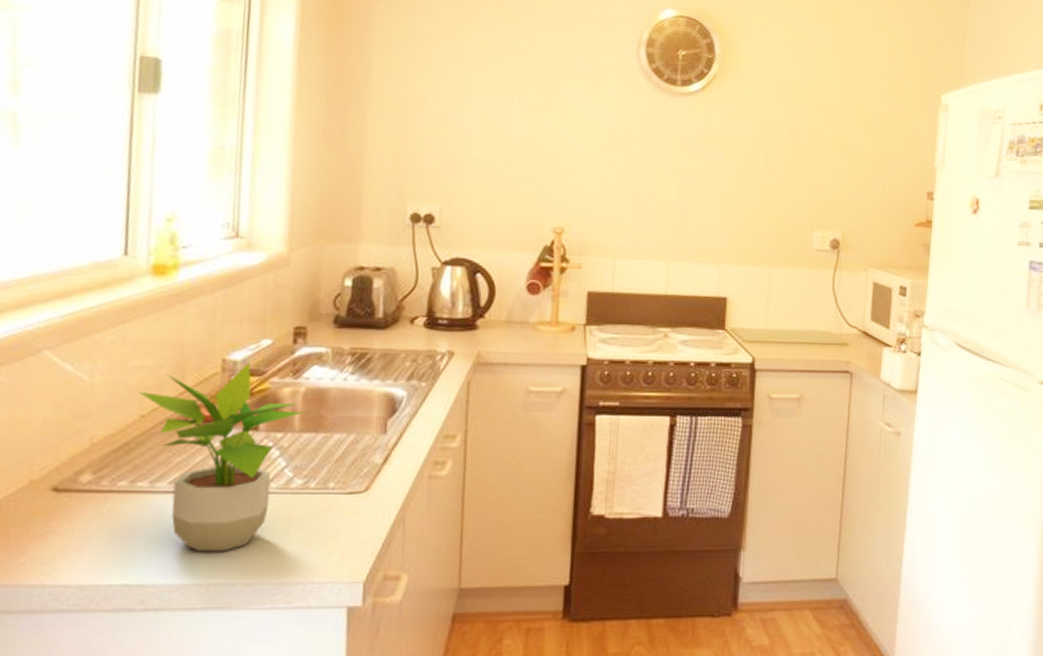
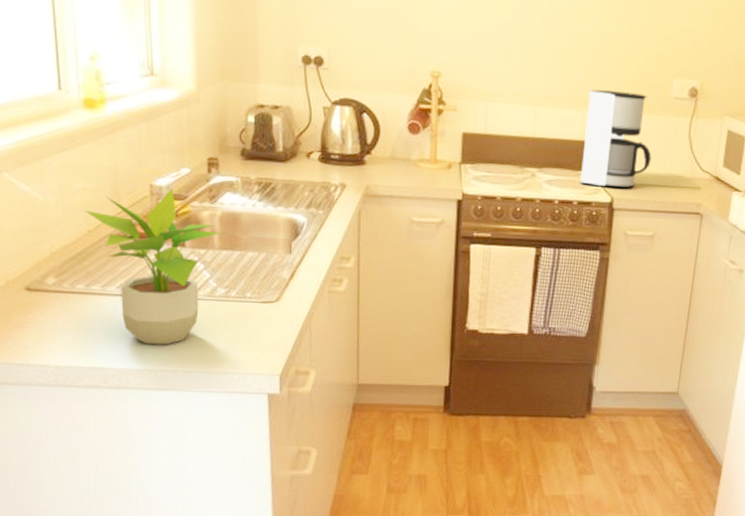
coffee maker: none [718,243,794,347] -> present [580,89,652,189]

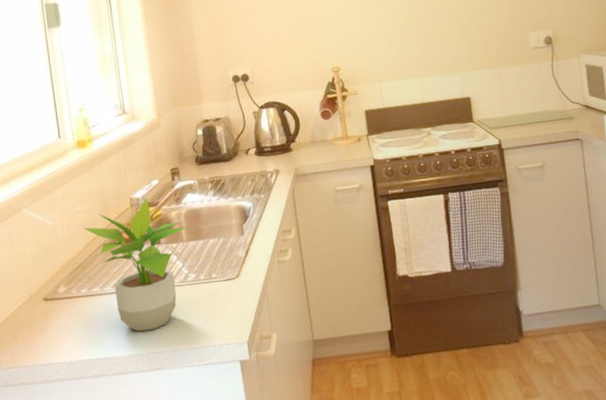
coffee maker: present [580,89,652,189] -> none [461,50,526,133]

